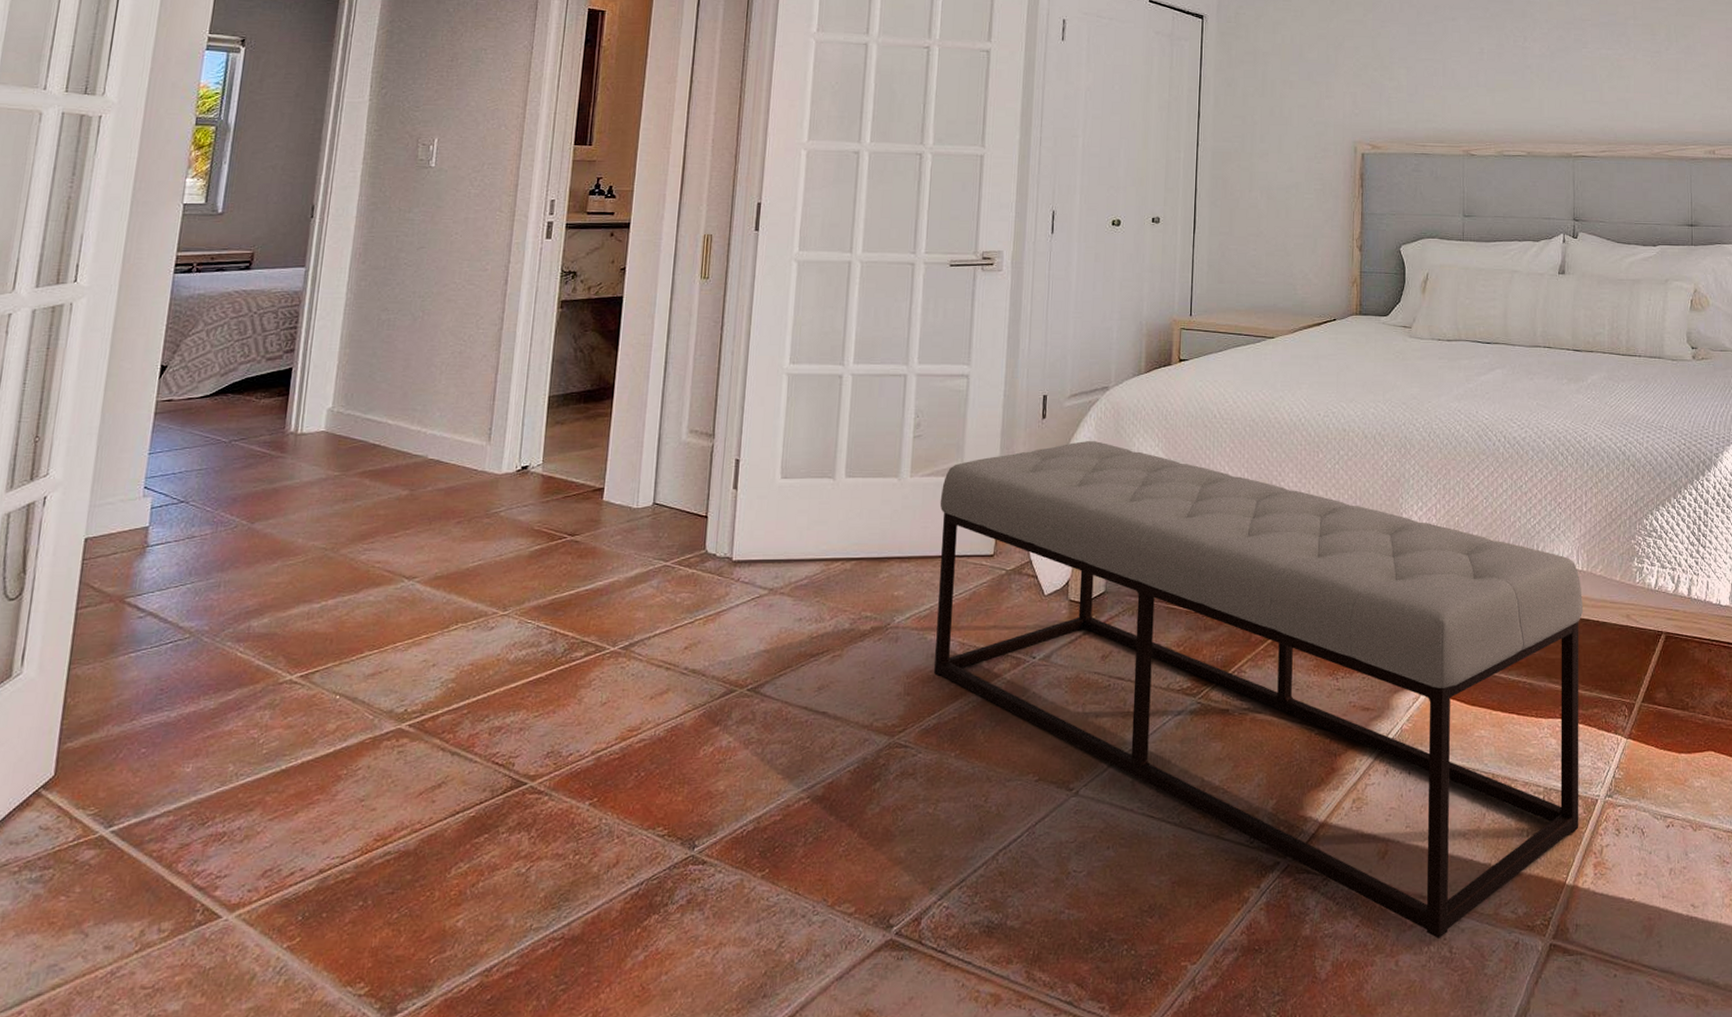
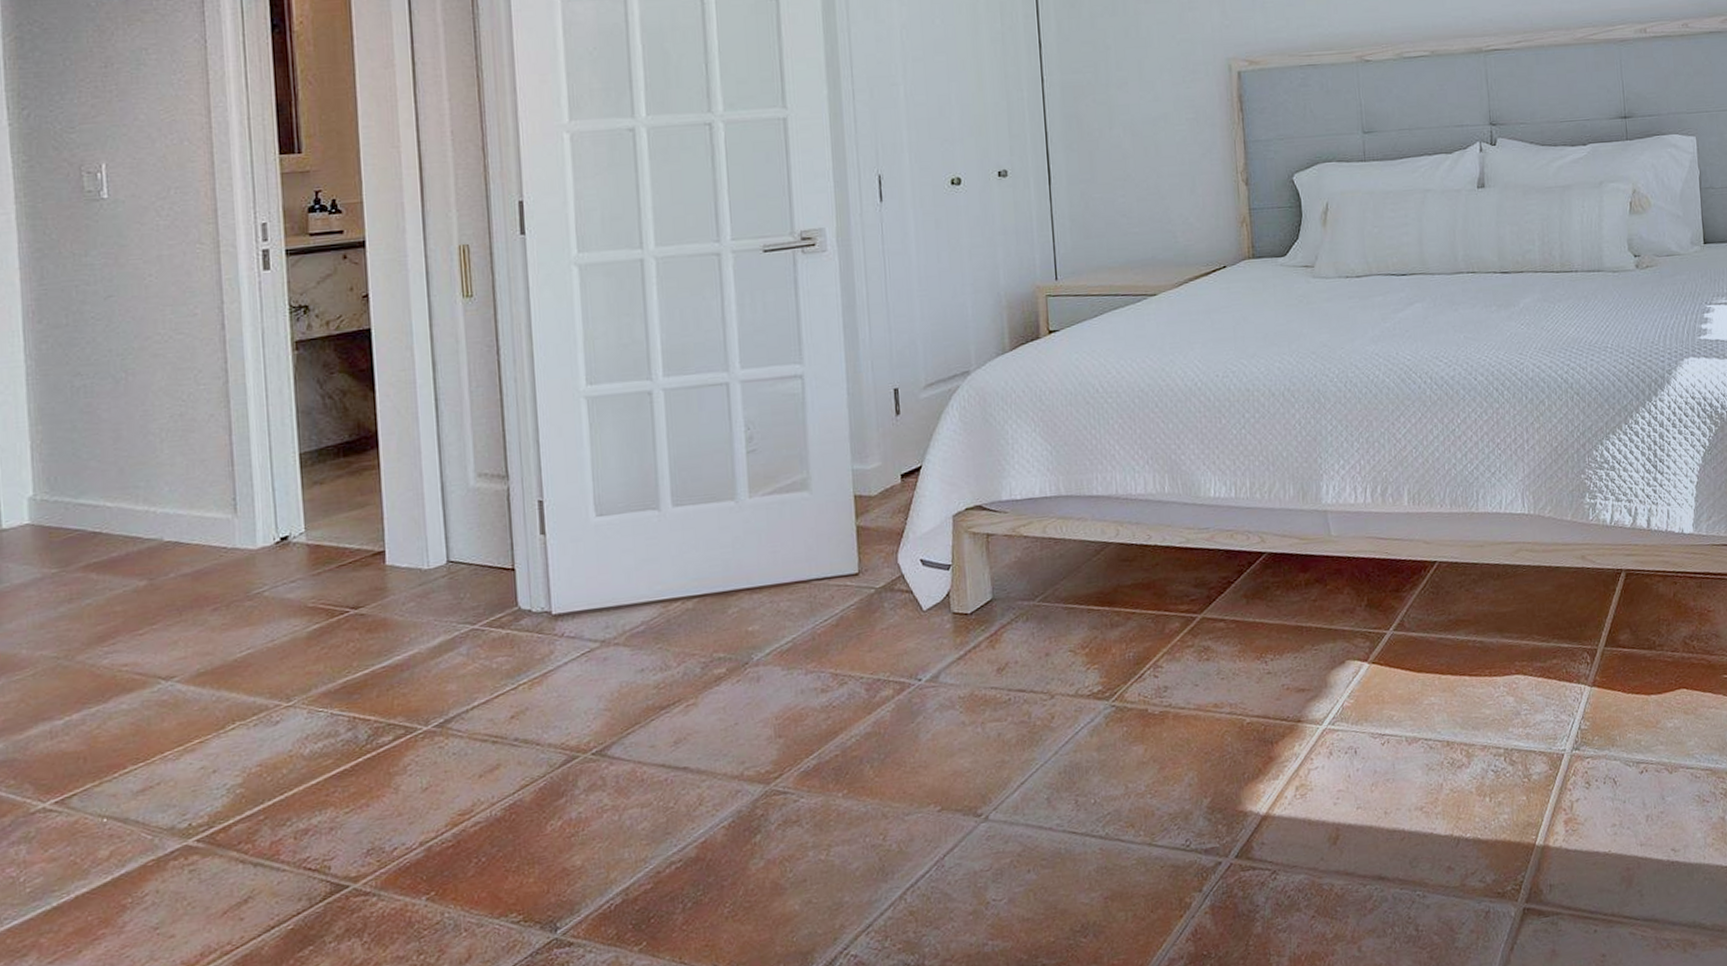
bench: present [934,441,1584,938] -> none [787,433,1546,918]

